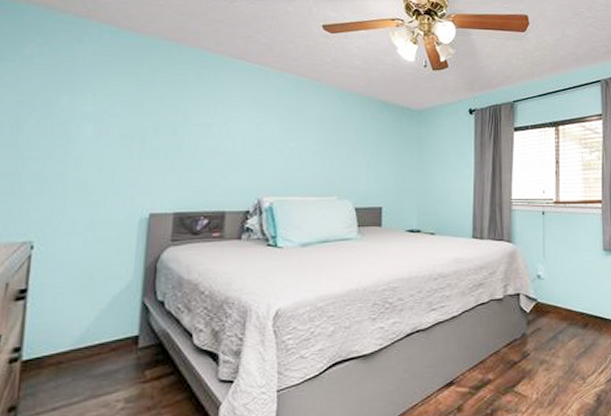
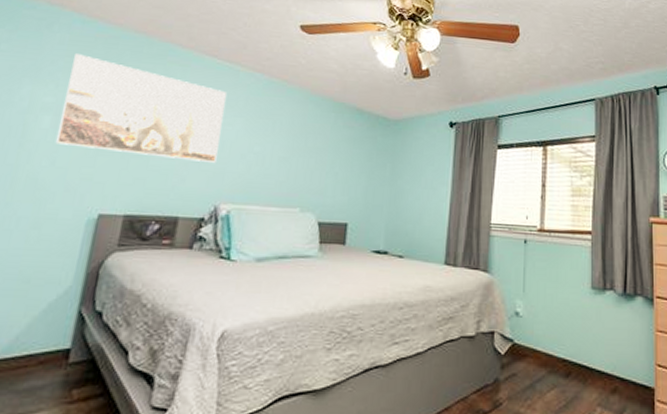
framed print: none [99,64,259,161] -> present [55,54,227,164]

